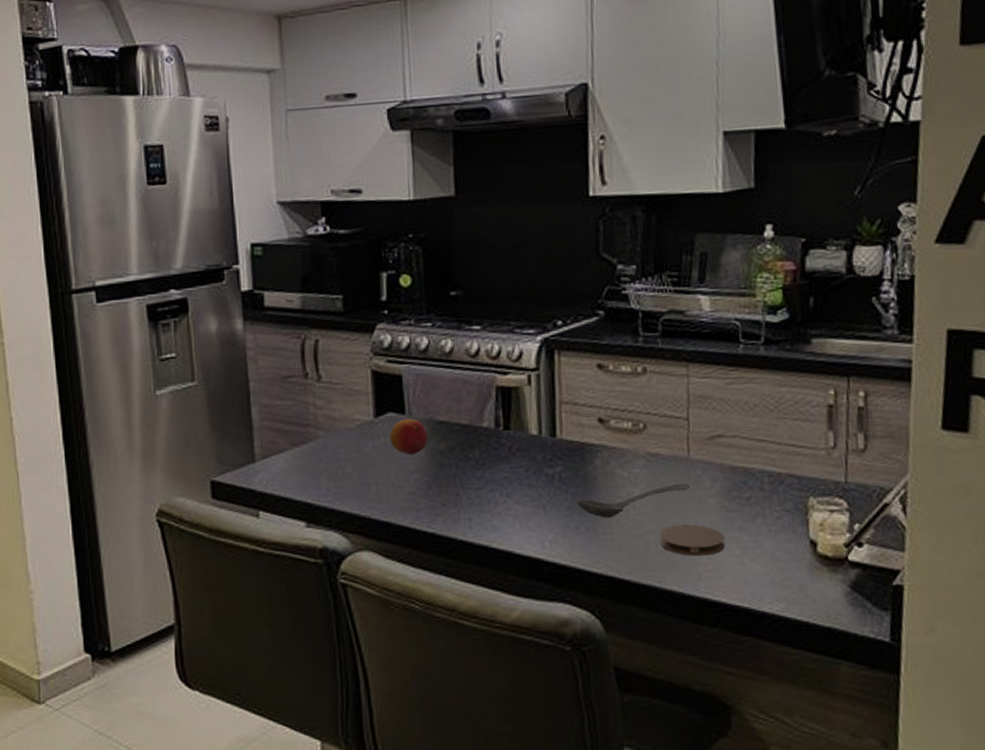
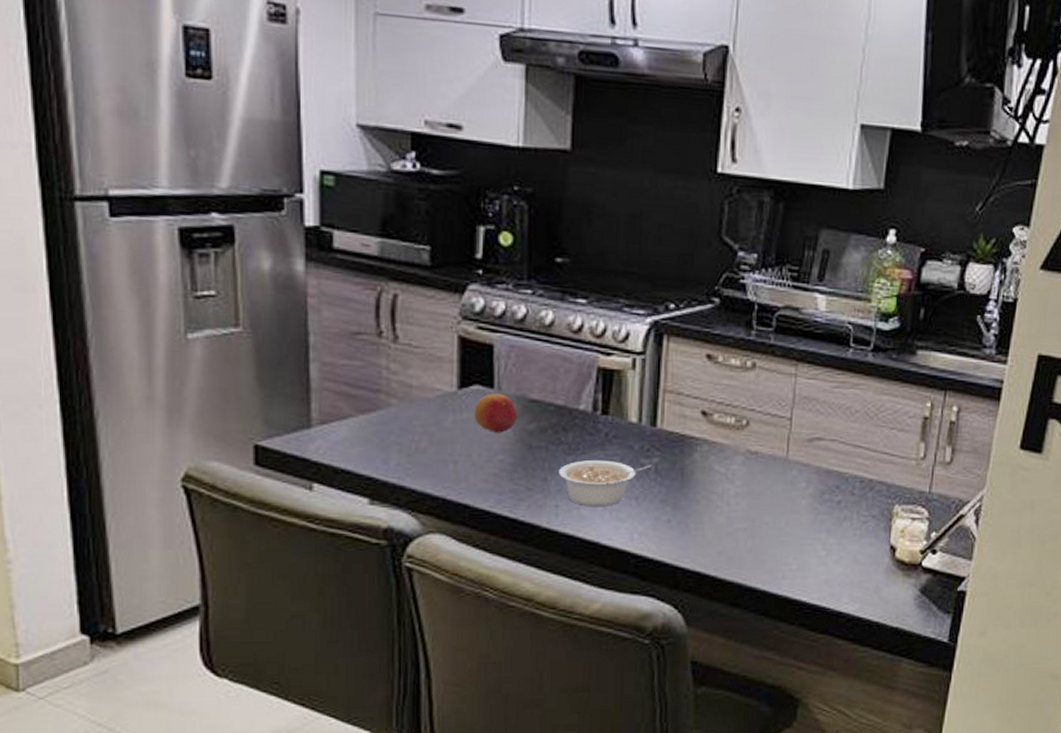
legume: none [469,472,556,518] -> present [559,459,652,507]
stirrer: present [577,483,690,518] -> none [671,483,785,513]
coaster: present [659,524,725,556] -> none [750,524,813,556]

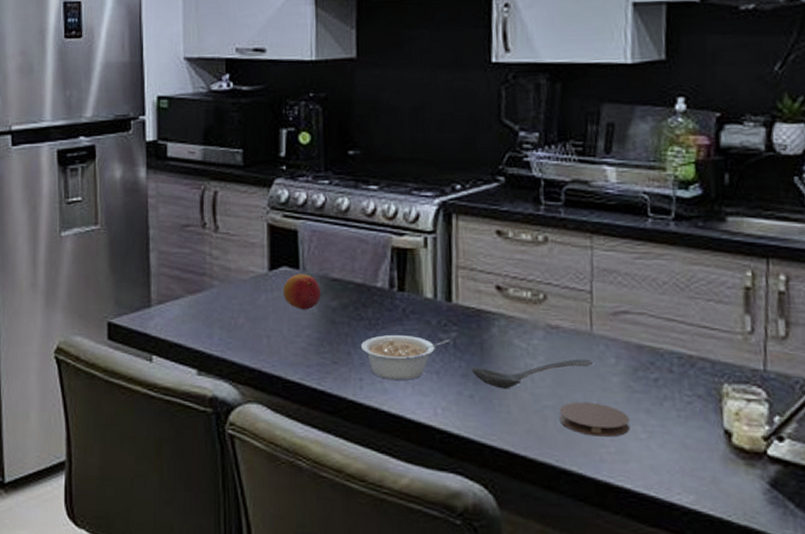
stirrer: none [671,483,785,513] -> present [472,358,593,389]
coaster: none [750,524,813,556] -> present [559,402,630,437]

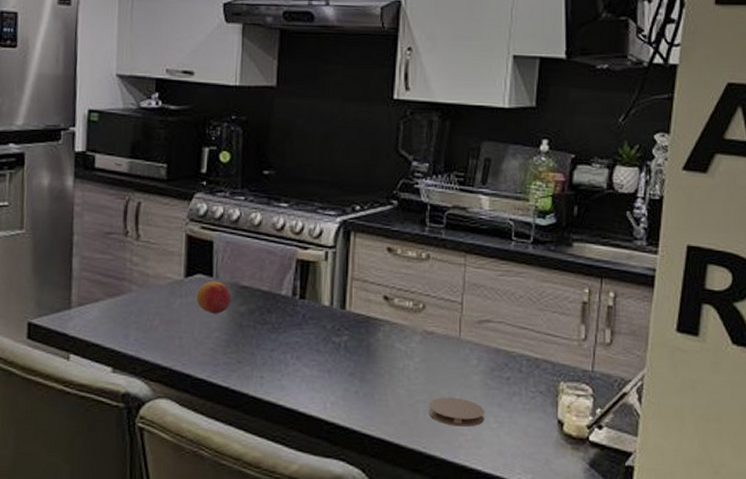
legume: present [361,334,450,381] -> none [264,337,342,379]
stirrer: present [472,358,593,389] -> none [358,360,459,386]

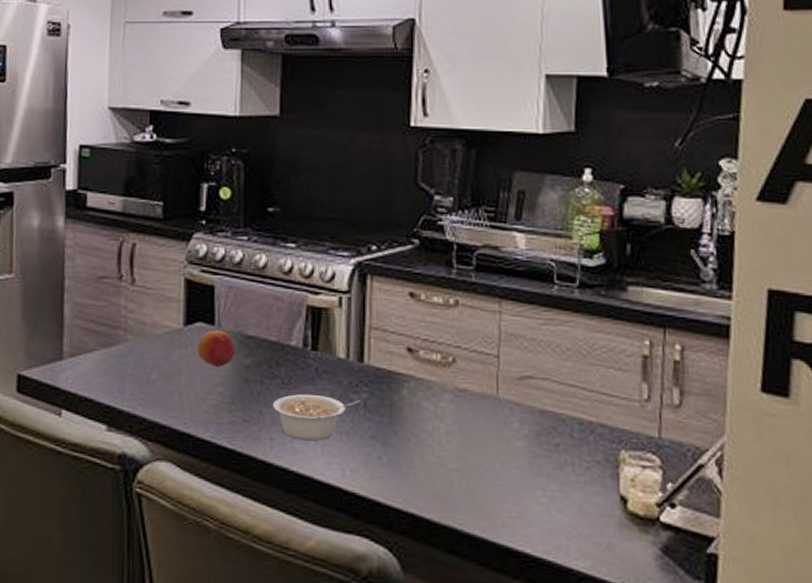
legume: none [264,337,342,379] -> present [273,394,361,441]
coaster: present [428,397,485,427] -> none [464,465,532,501]

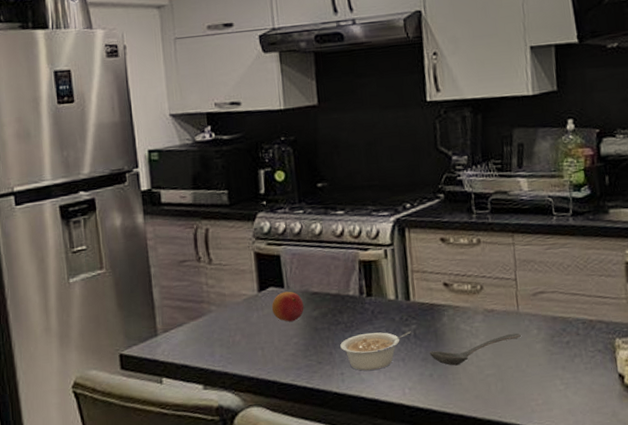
stirrer: none [381,422,498,452] -> present [430,332,521,366]

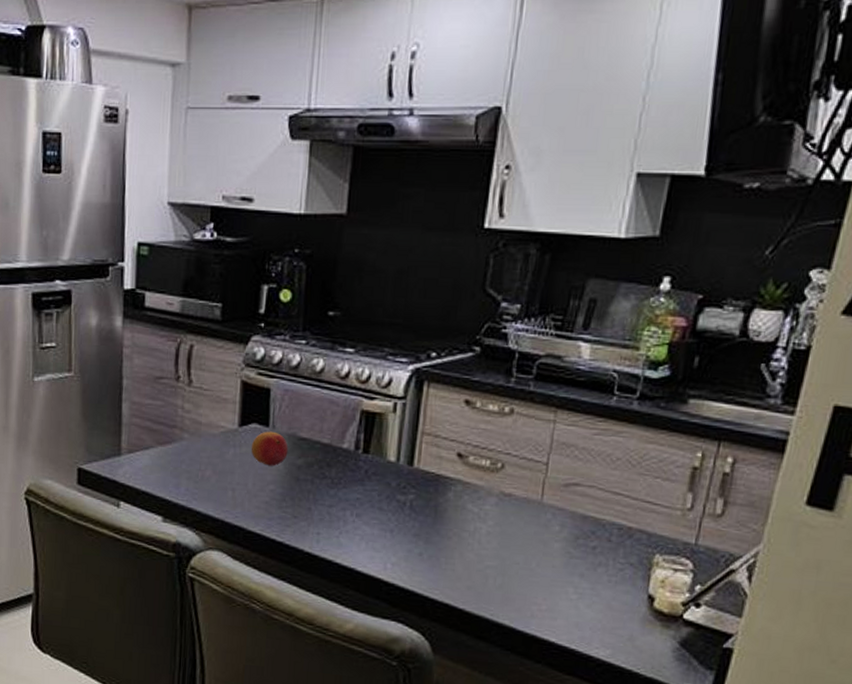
legume: present [340,331,411,371] -> none [322,494,407,537]
stirrer: present [430,332,521,366] -> none [424,524,538,549]

